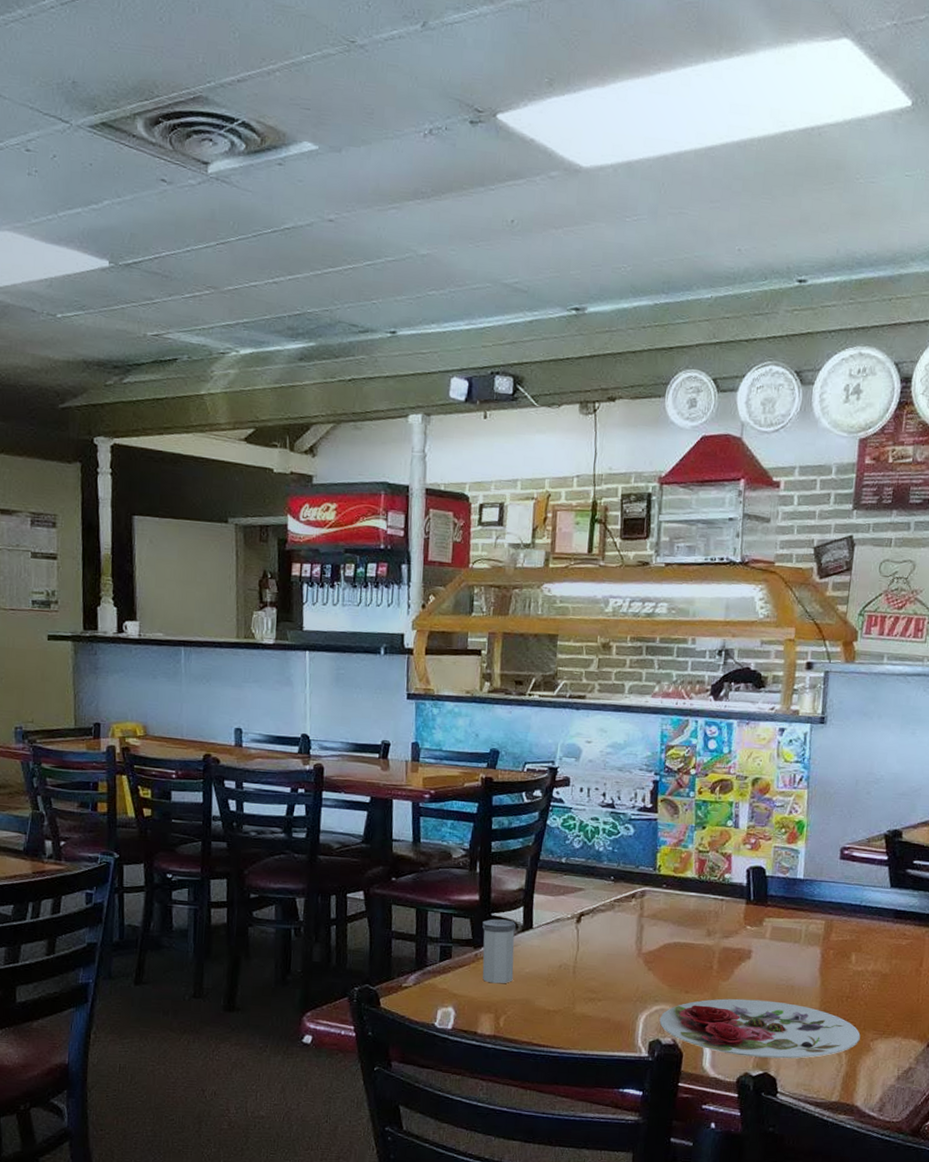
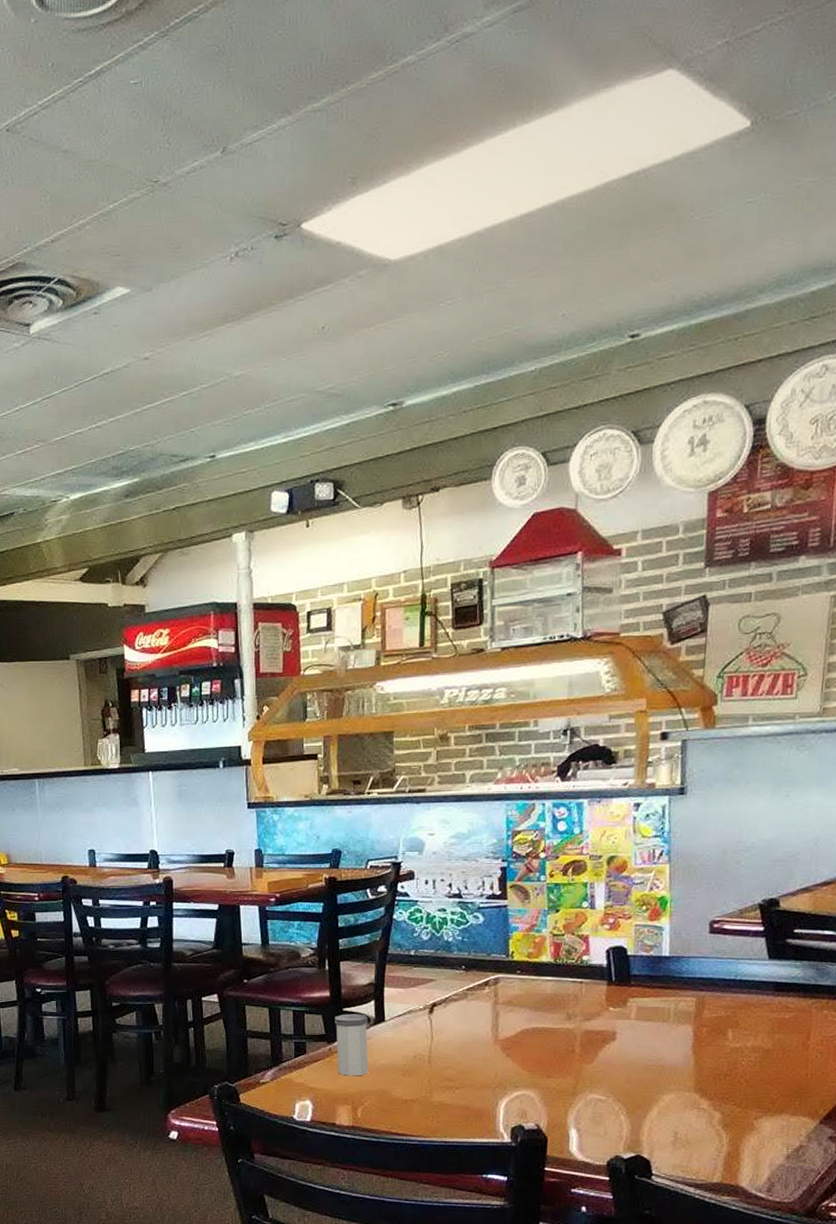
plate: present [659,998,861,1059] -> none [521,1081,742,1141]

